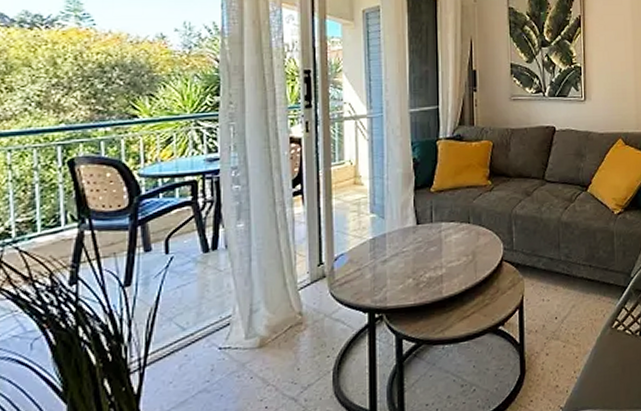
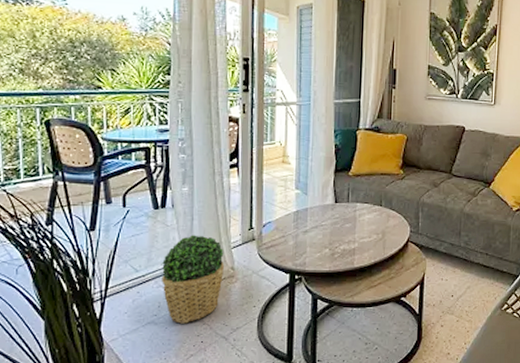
potted plant: none [213,278,291,388] -> present [161,235,225,324]

